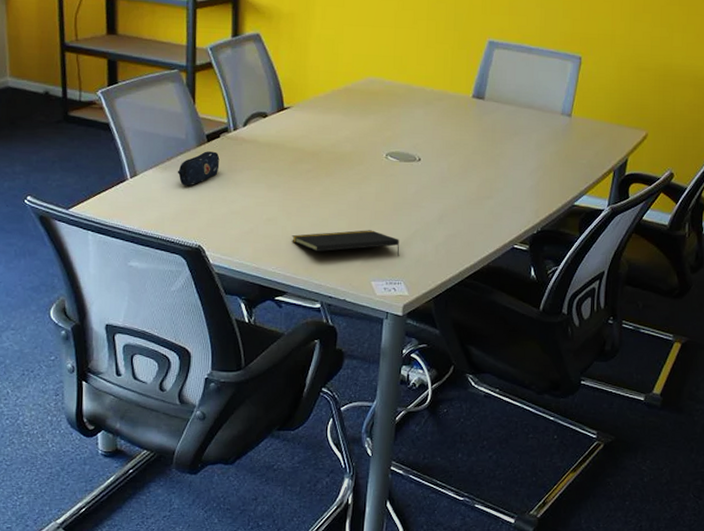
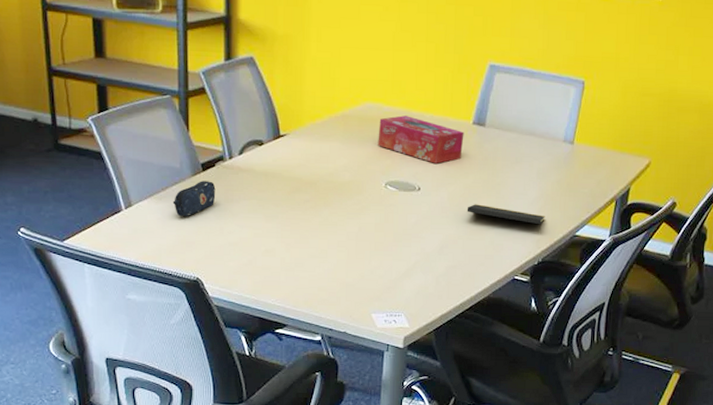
notepad: present [292,230,400,256] -> none [291,261,400,288]
tissue box: none [379,89,464,135] -> present [378,115,464,164]
notepad: none [466,174,544,204] -> present [467,204,545,234]

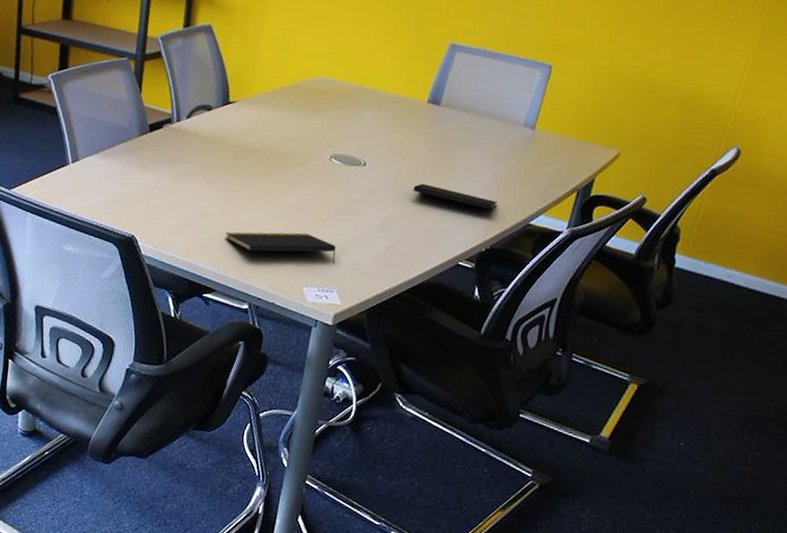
pencil case: present [172,181,216,217] -> none [117,141,161,175]
notepad: none [291,261,400,288] -> present [225,232,336,263]
tissue box: present [378,115,464,164] -> none [326,89,418,140]

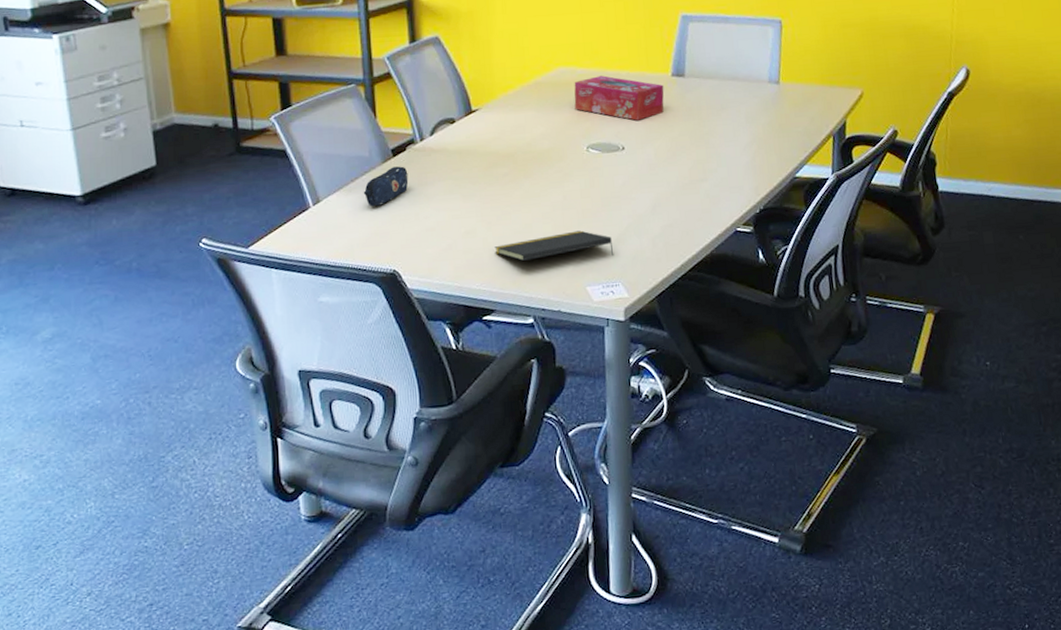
pencil case: none [117,141,161,175] -> present [363,166,409,207]
tissue box: none [326,89,418,140] -> present [574,75,664,121]
notepad: present [413,183,497,220] -> none [676,156,761,181]

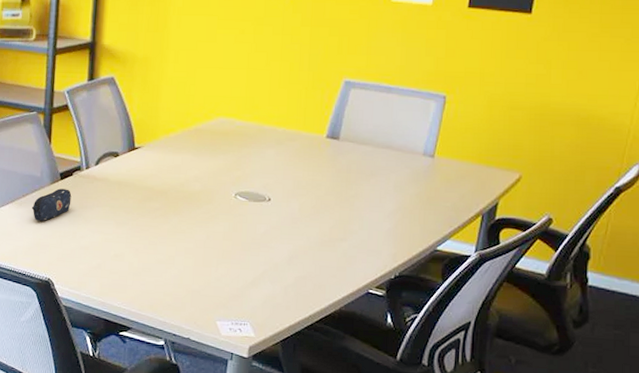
notepad: present [494,230,614,261] -> none [138,269,247,297]
tissue box: present [574,75,664,121] -> none [229,129,317,176]

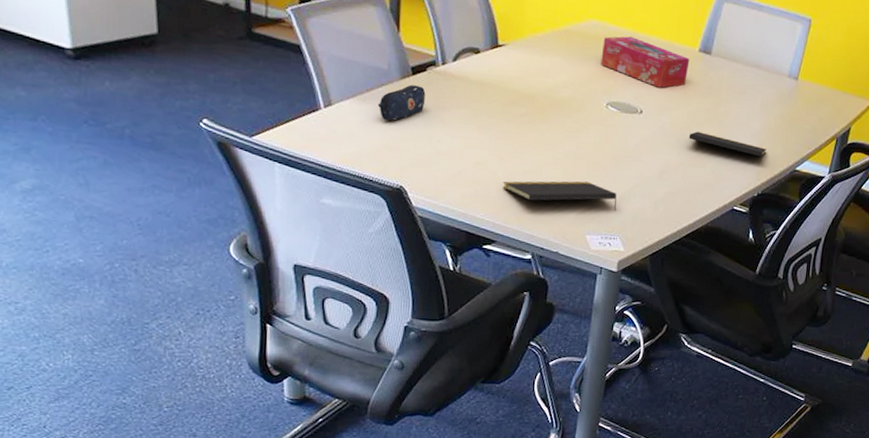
notepad: none [138,269,247,297] -> present [503,181,617,211]
tissue box: none [229,129,317,176] -> present [600,36,690,88]
notepad: none [318,215,403,248] -> present [688,131,767,167]

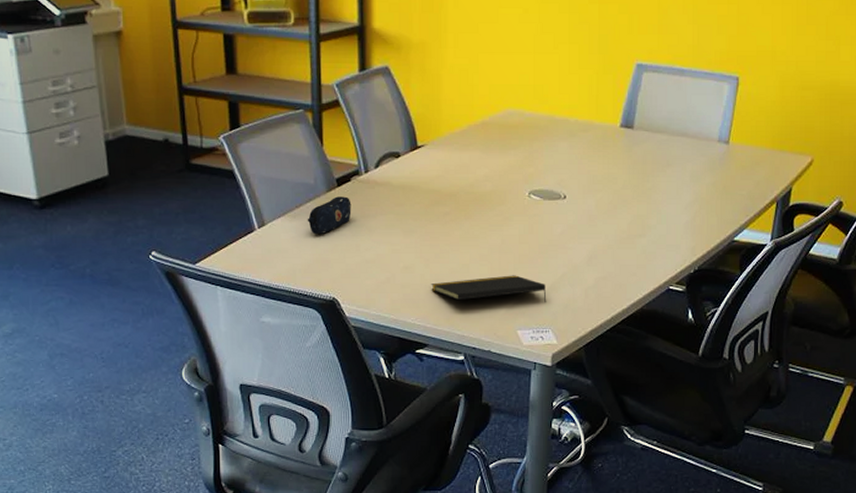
tissue box: present [600,36,690,88] -> none [520,121,611,170]
notepad: present [688,131,767,167] -> none [616,211,701,241]

